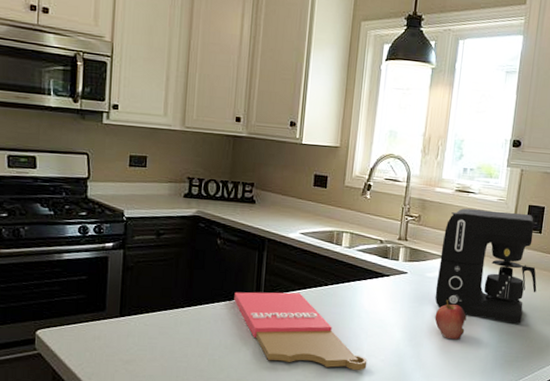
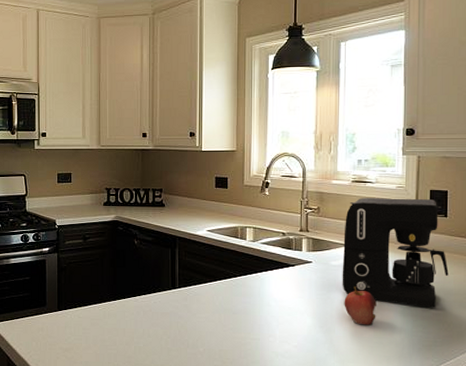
cutting board: present [234,292,368,370] -> none [153,284,281,356]

